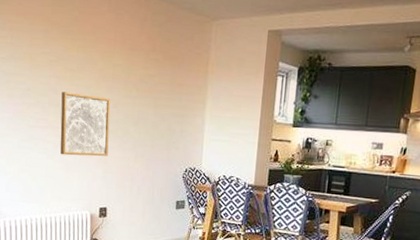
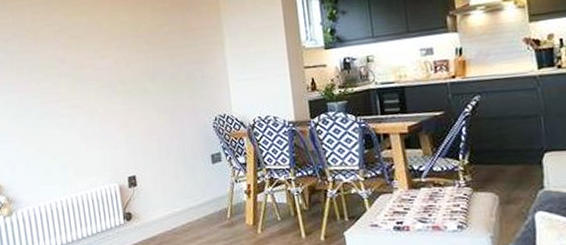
wall art: present [60,92,110,157] -> none [70,57,128,127]

